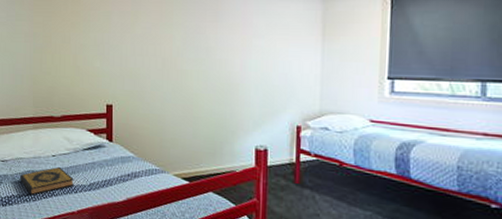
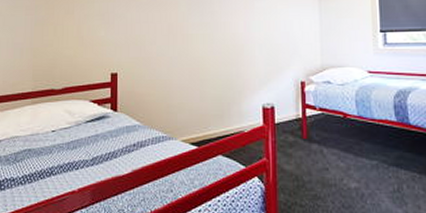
hardback book: present [20,167,74,195] -> none [15,143,75,176]

